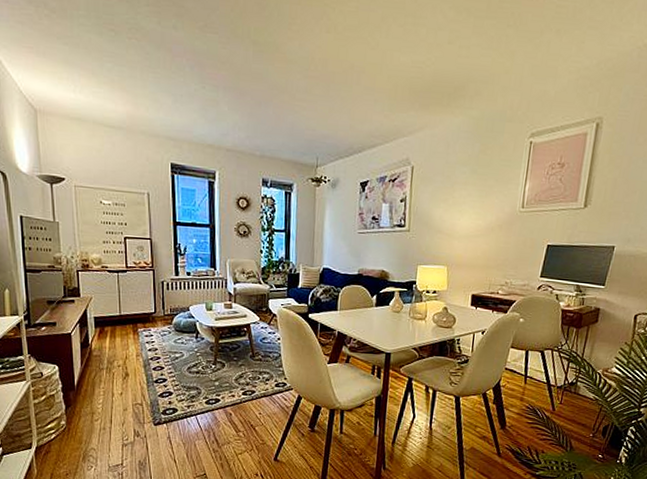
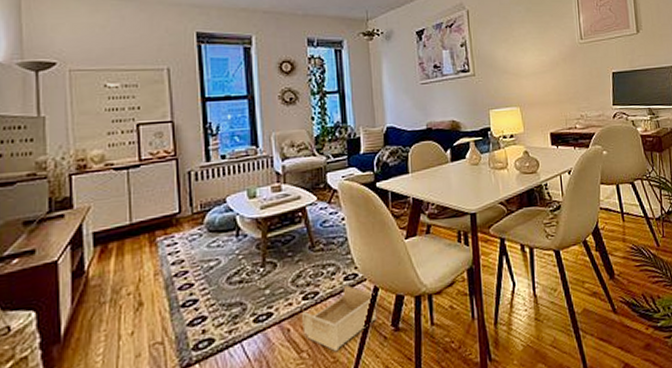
storage bin: none [241,391,299,436] -> present [302,285,377,351]

